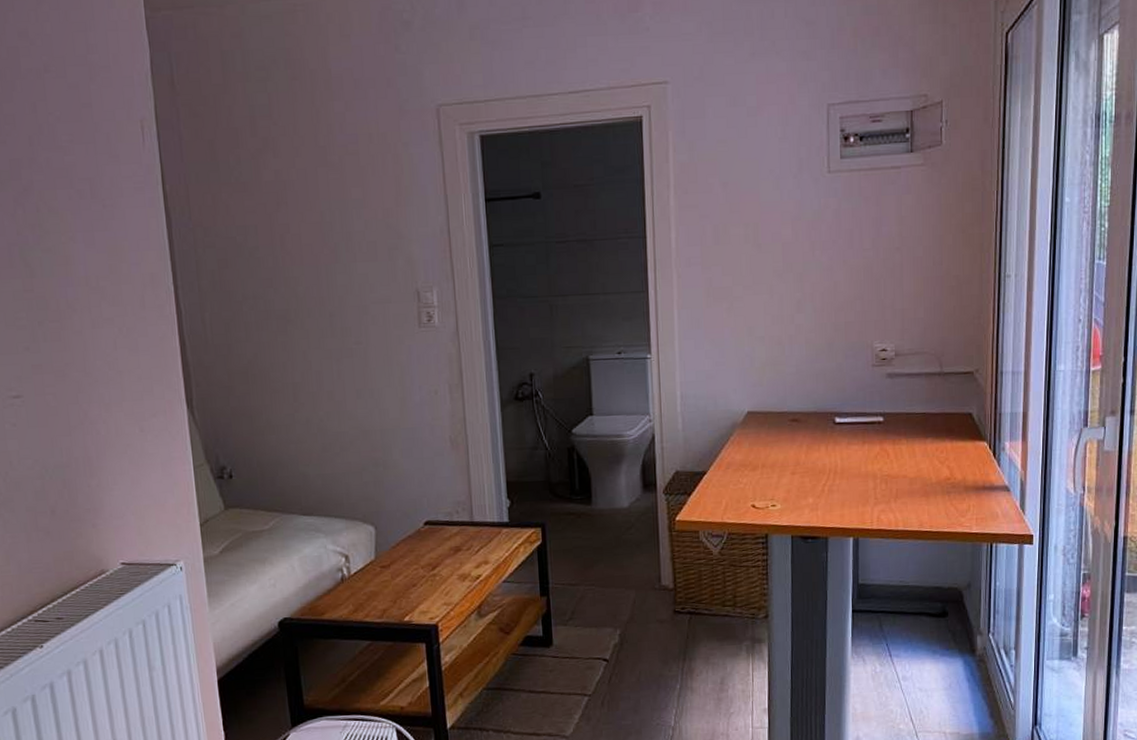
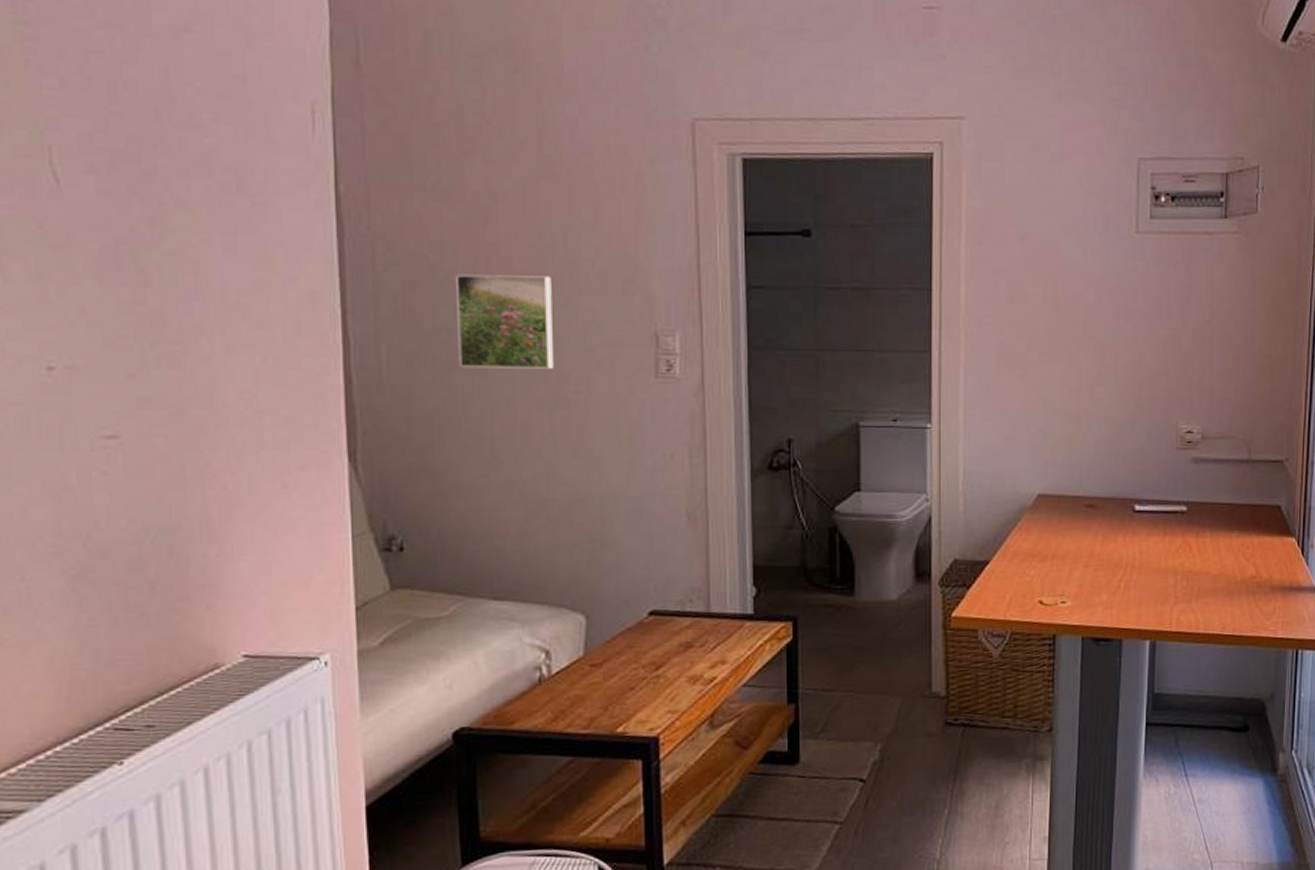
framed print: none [258,248,338,328] -> present [456,274,553,369]

